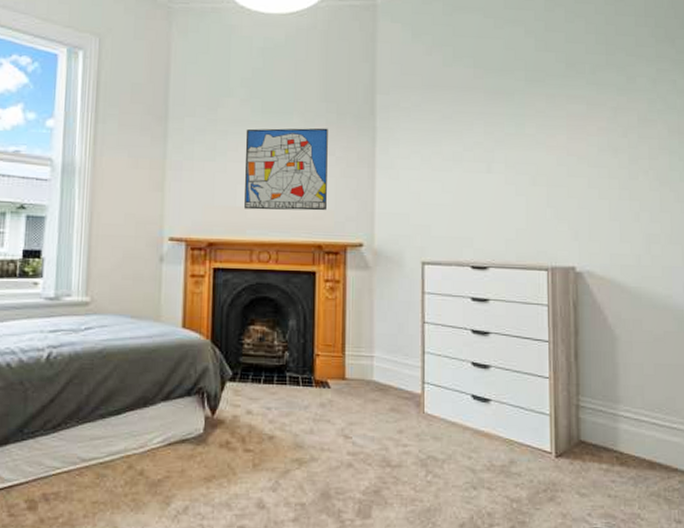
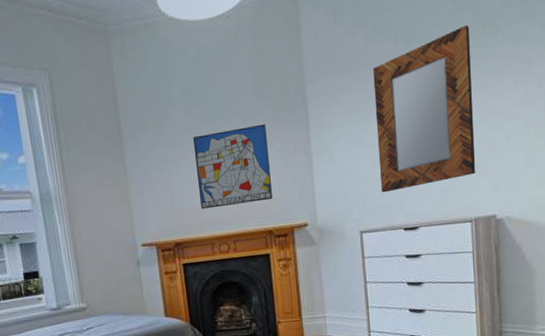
home mirror: none [448,64,555,223] -> present [372,25,476,193]

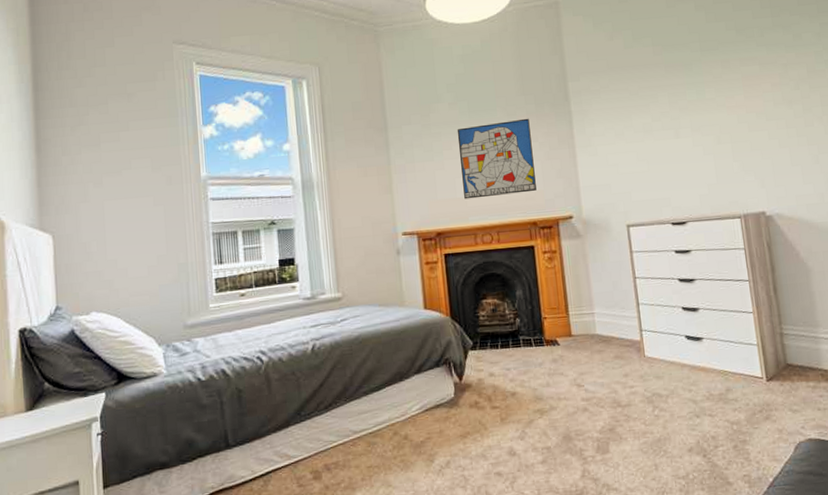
home mirror: present [372,25,476,193] -> none [632,33,741,187]

